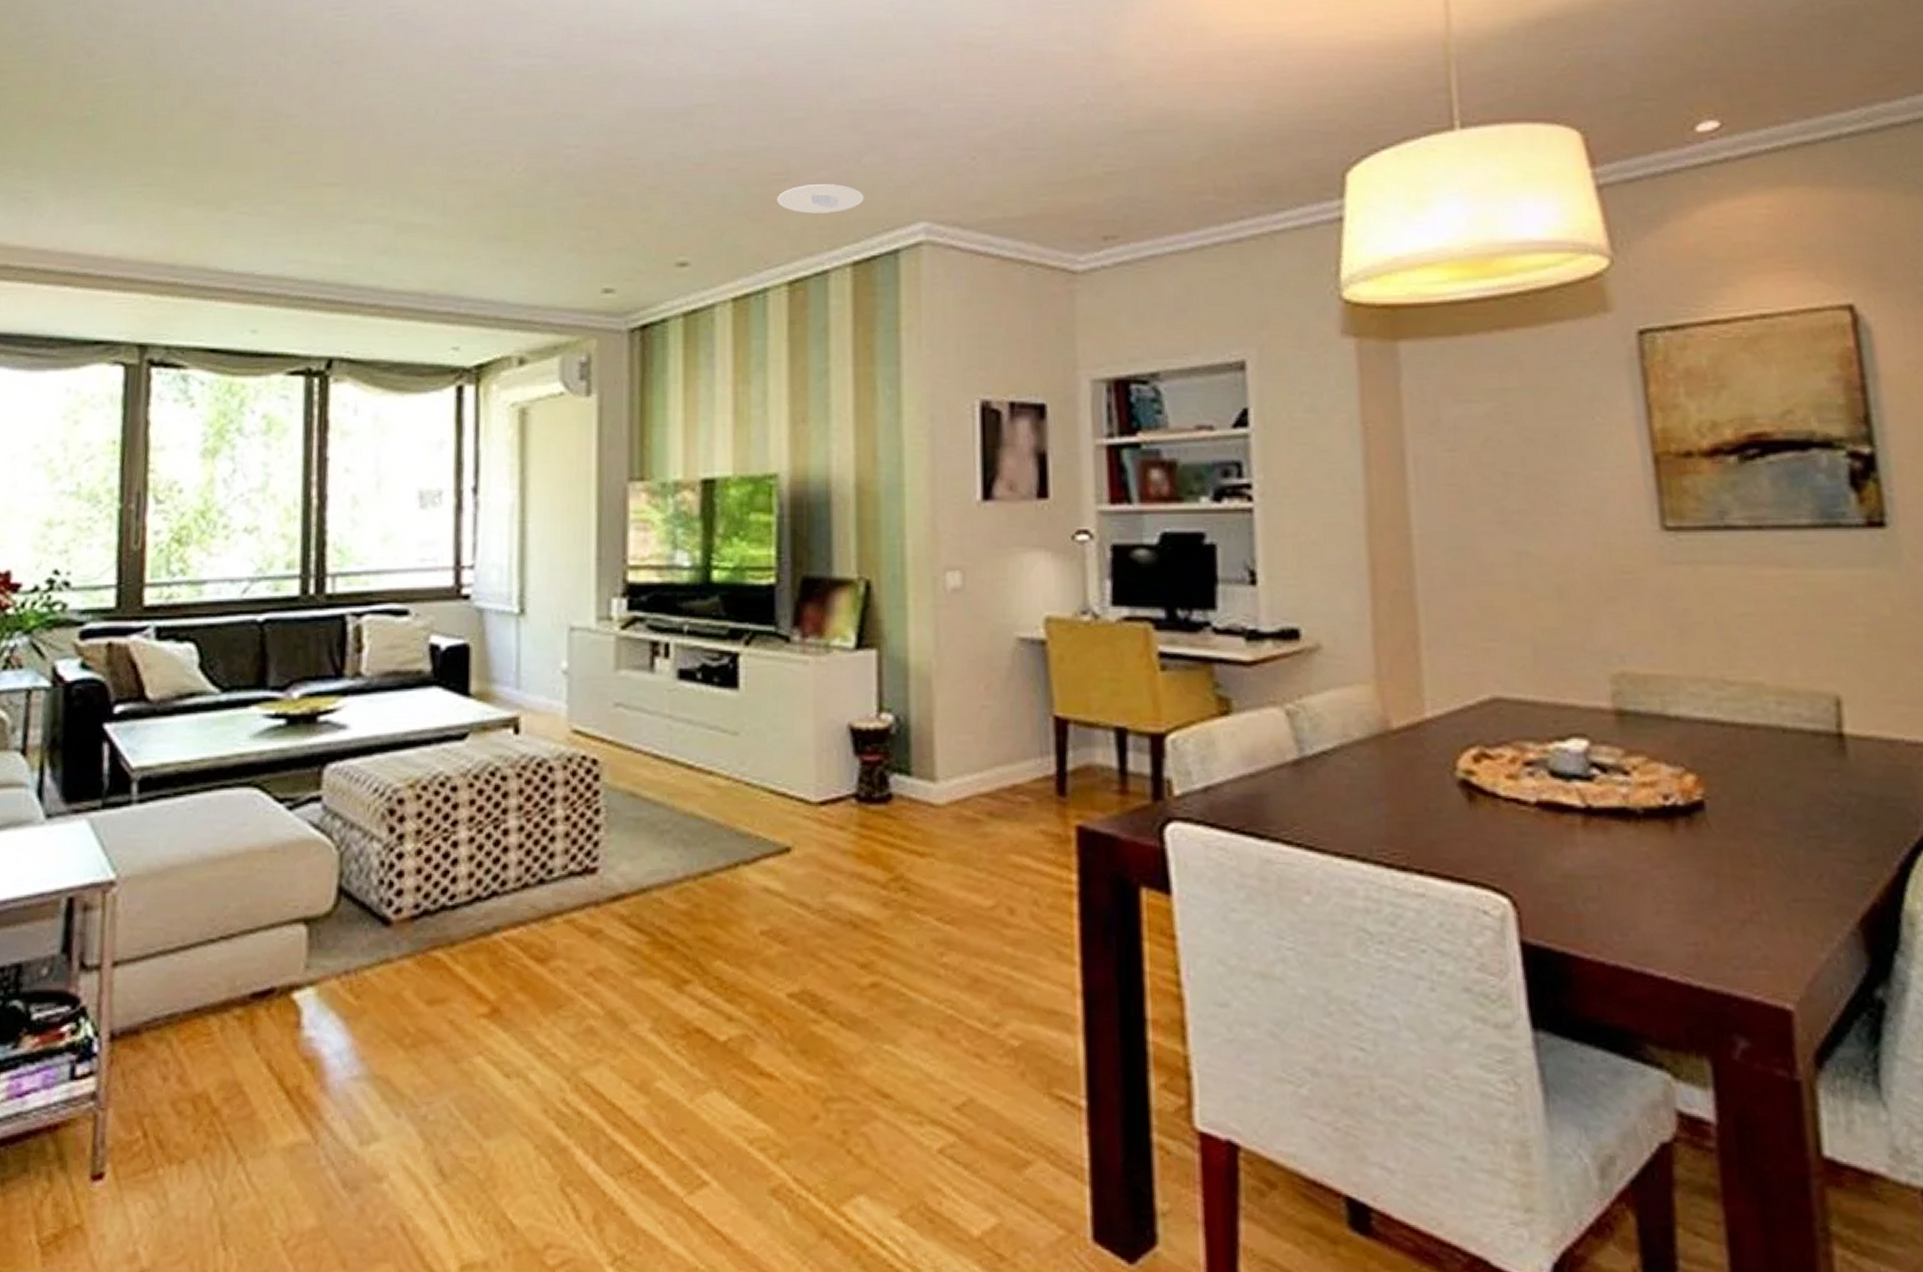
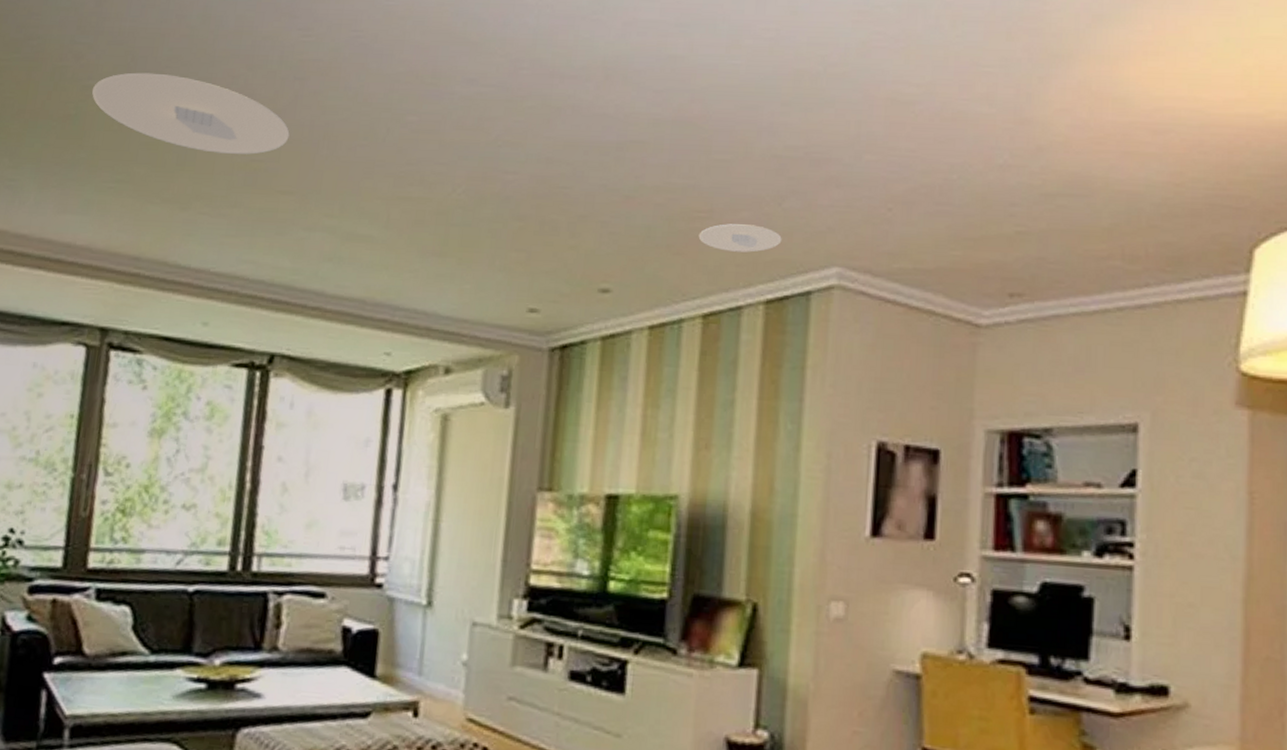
ceiling light: none [108,65,331,147] -> present [91,72,290,155]

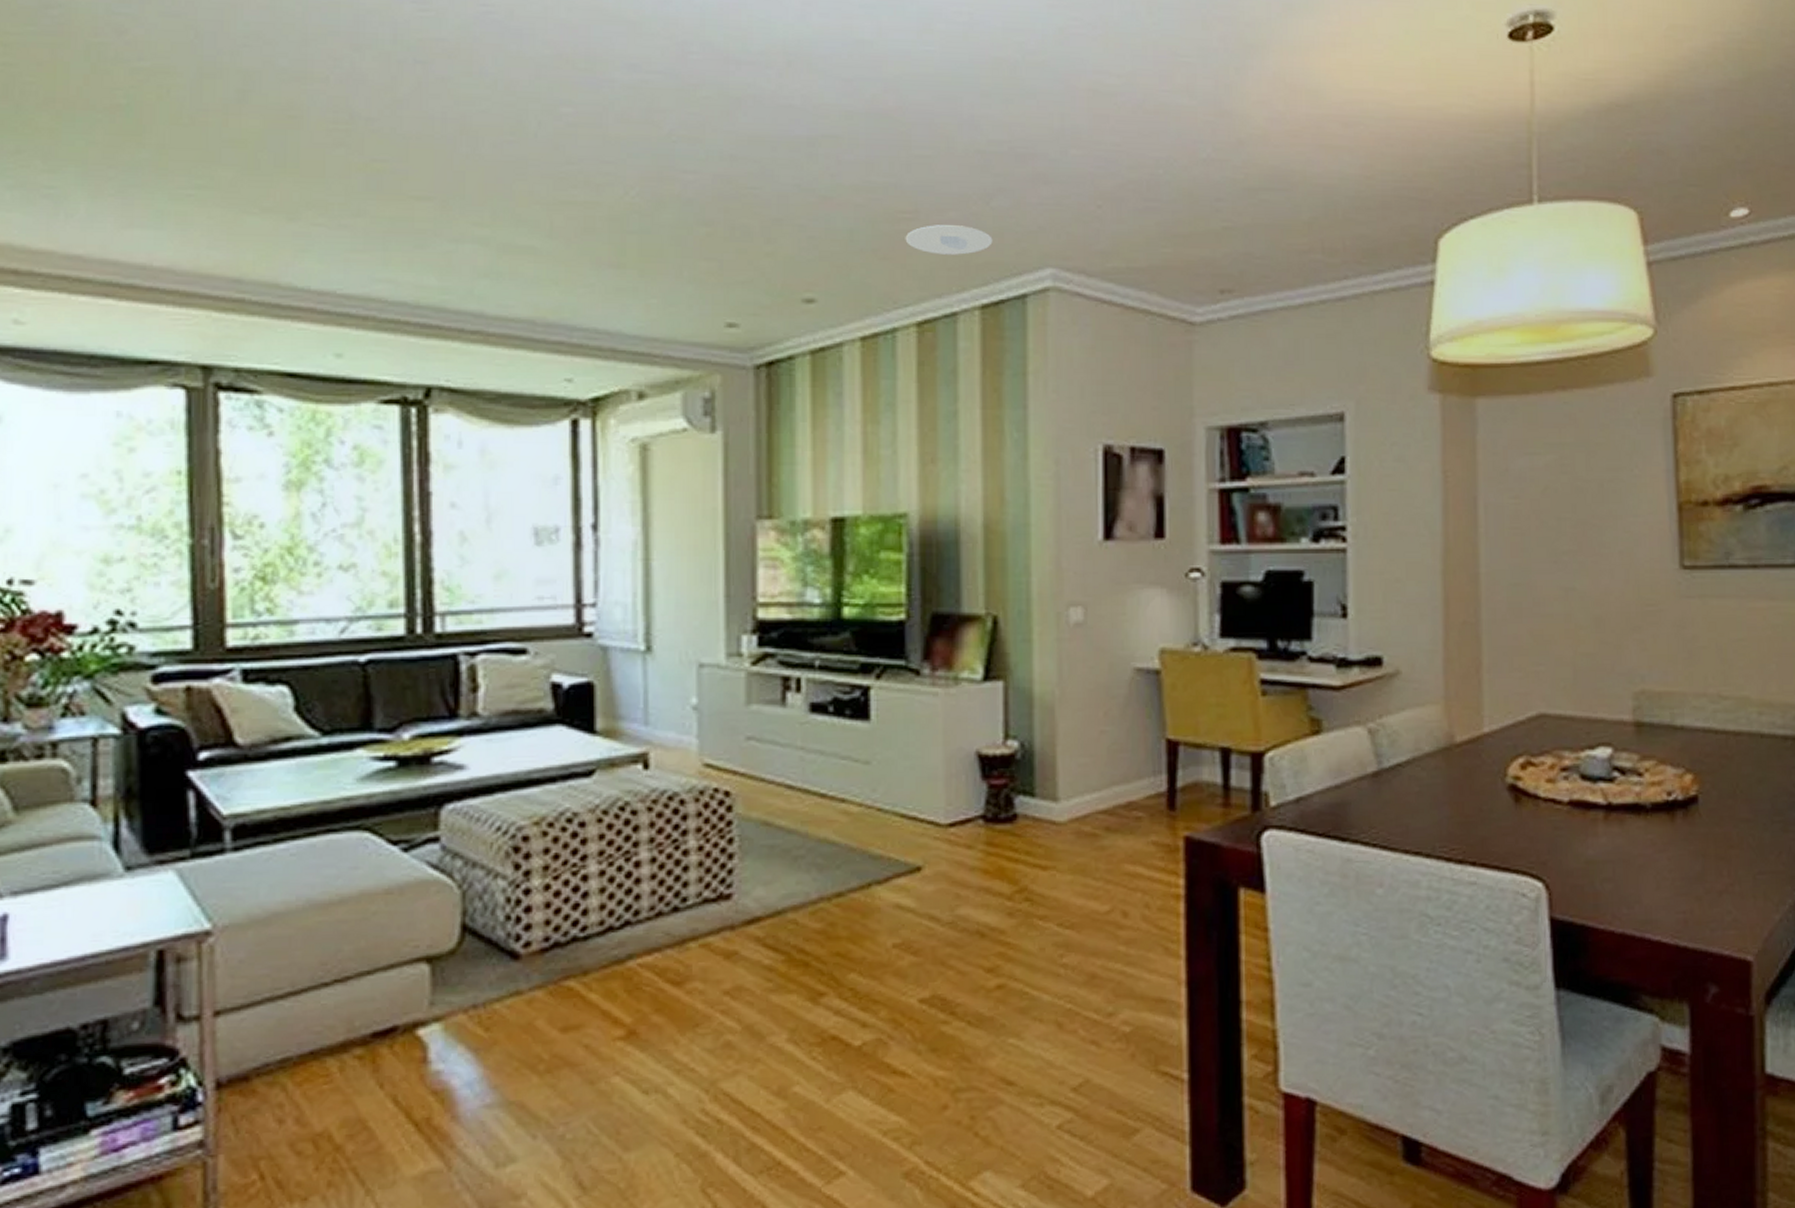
ceiling light: present [91,72,290,155] -> none [145,52,417,153]

